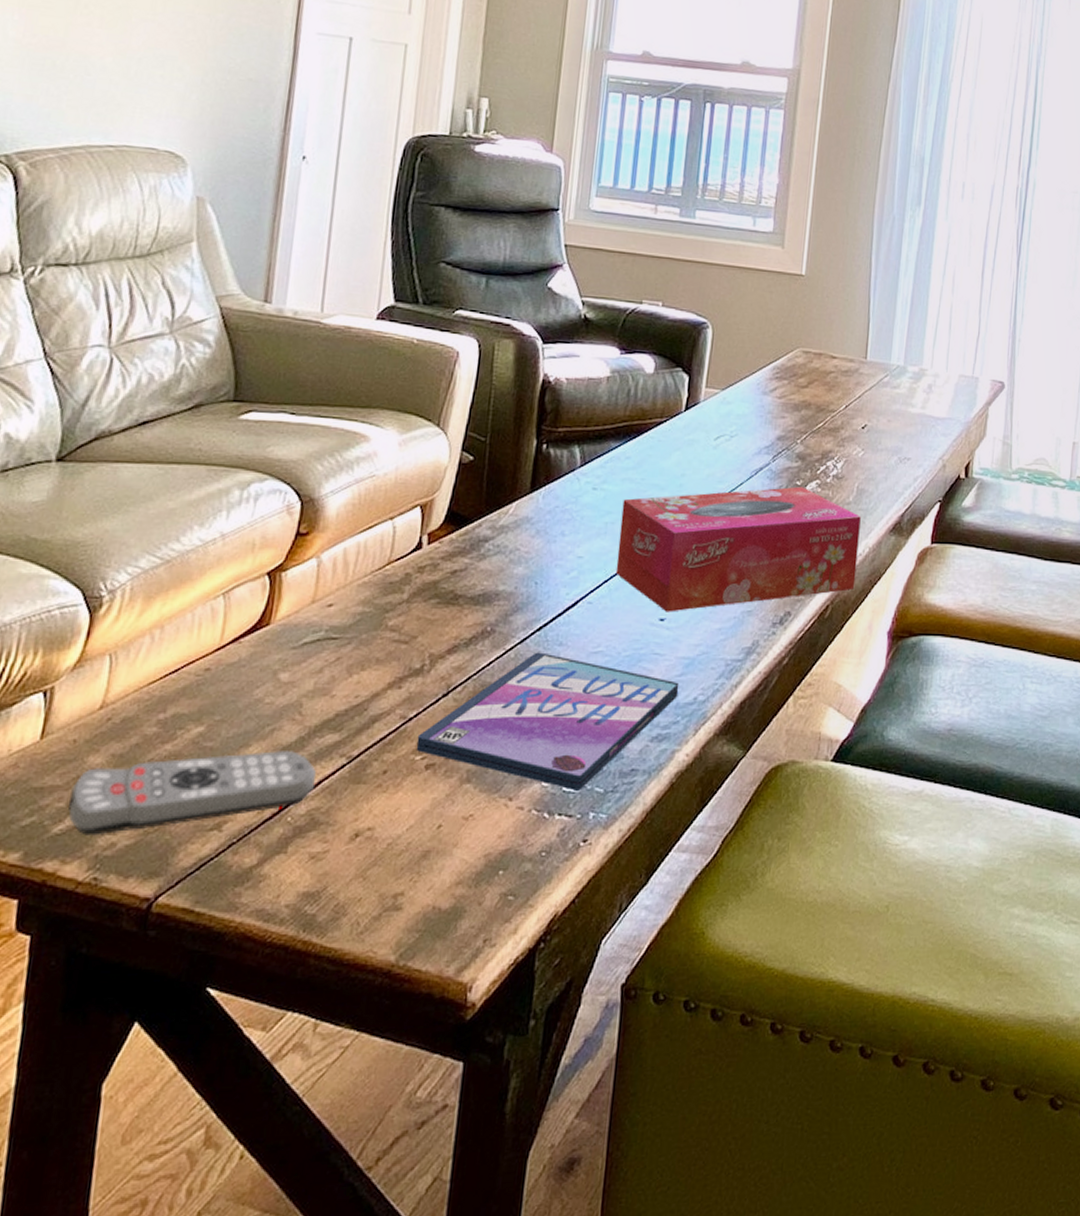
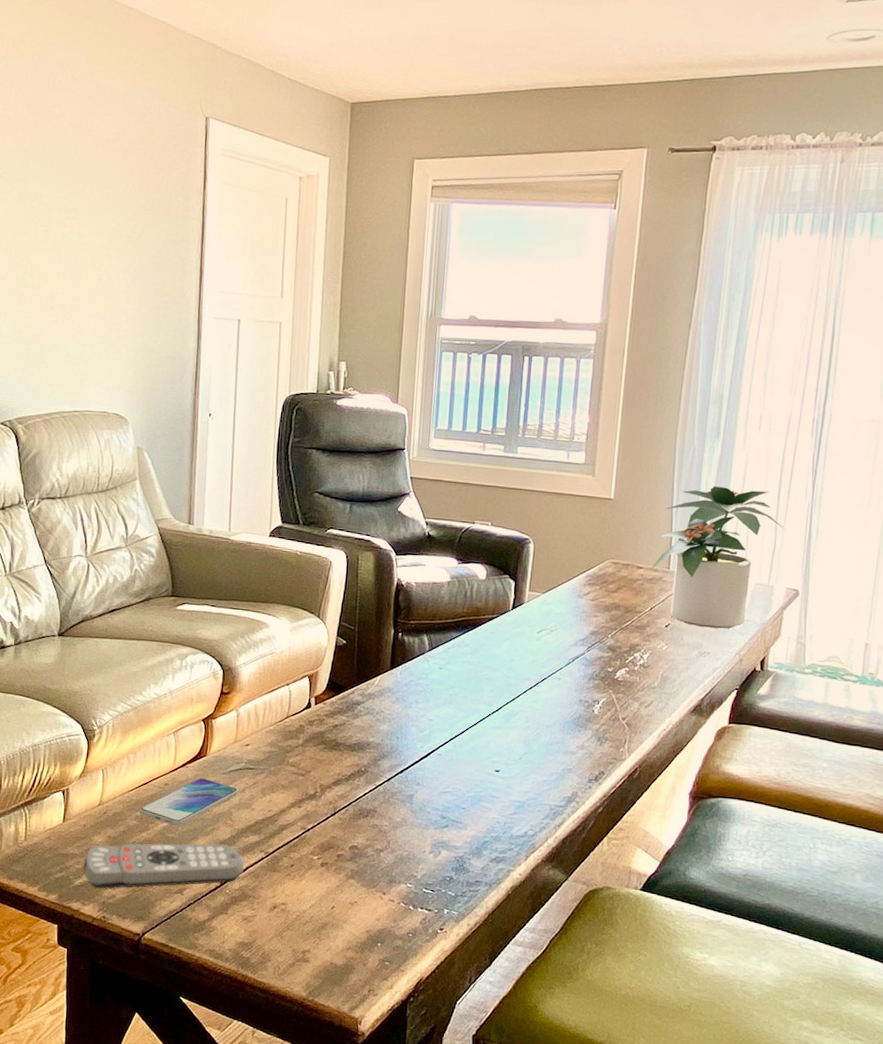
smartphone: none [163,657,314,730] -> present [140,778,239,826]
video game case: present [416,652,679,791] -> none [313,789,513,893]
tissue box: present [615,486,861,612] -> none [459,672,665,766]
potted plant: none [846,262,991,430] -> present [651,486,787,629]

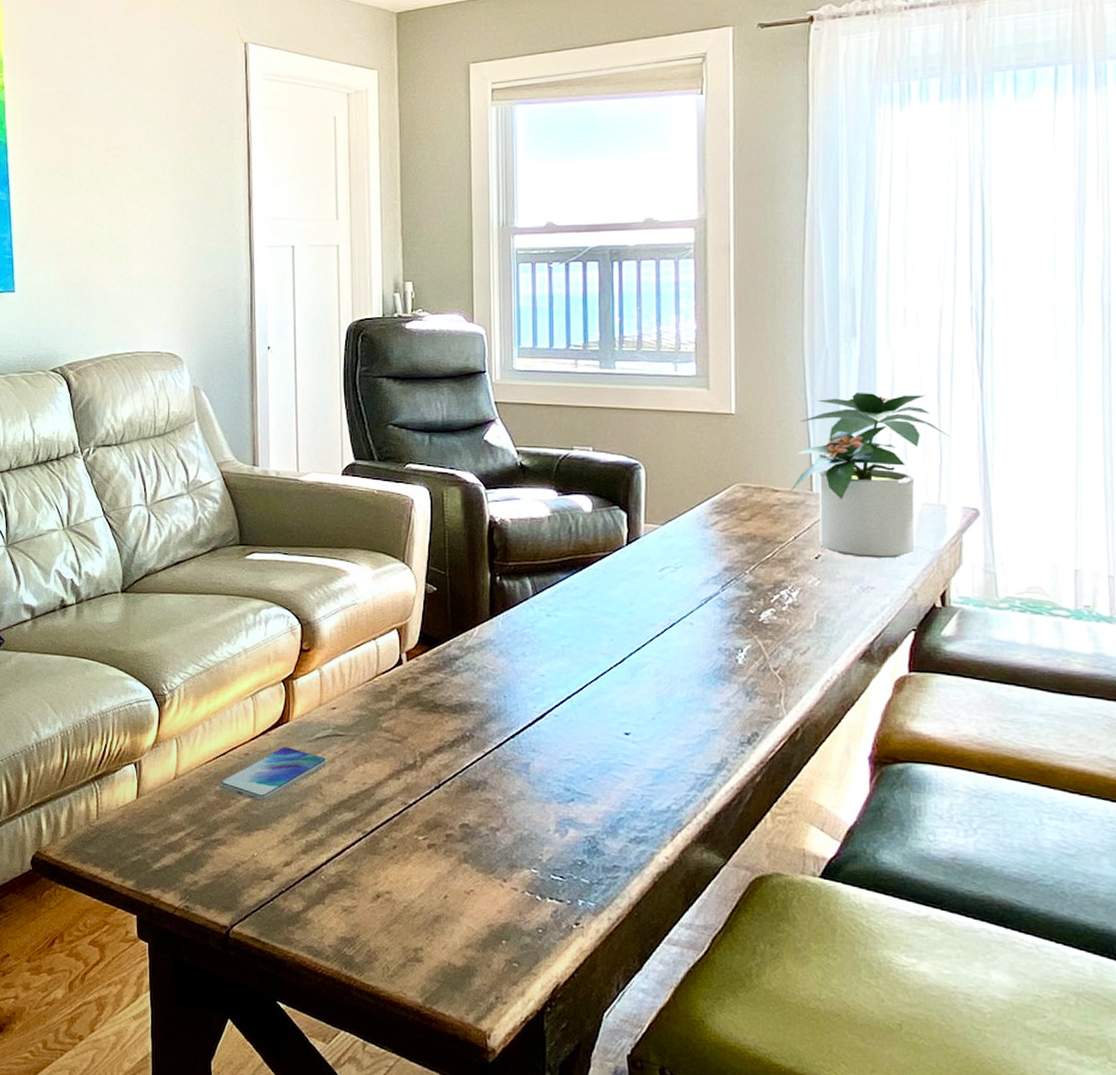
remote control: present [84,843,244,889] -> none [162,821,339,874]

